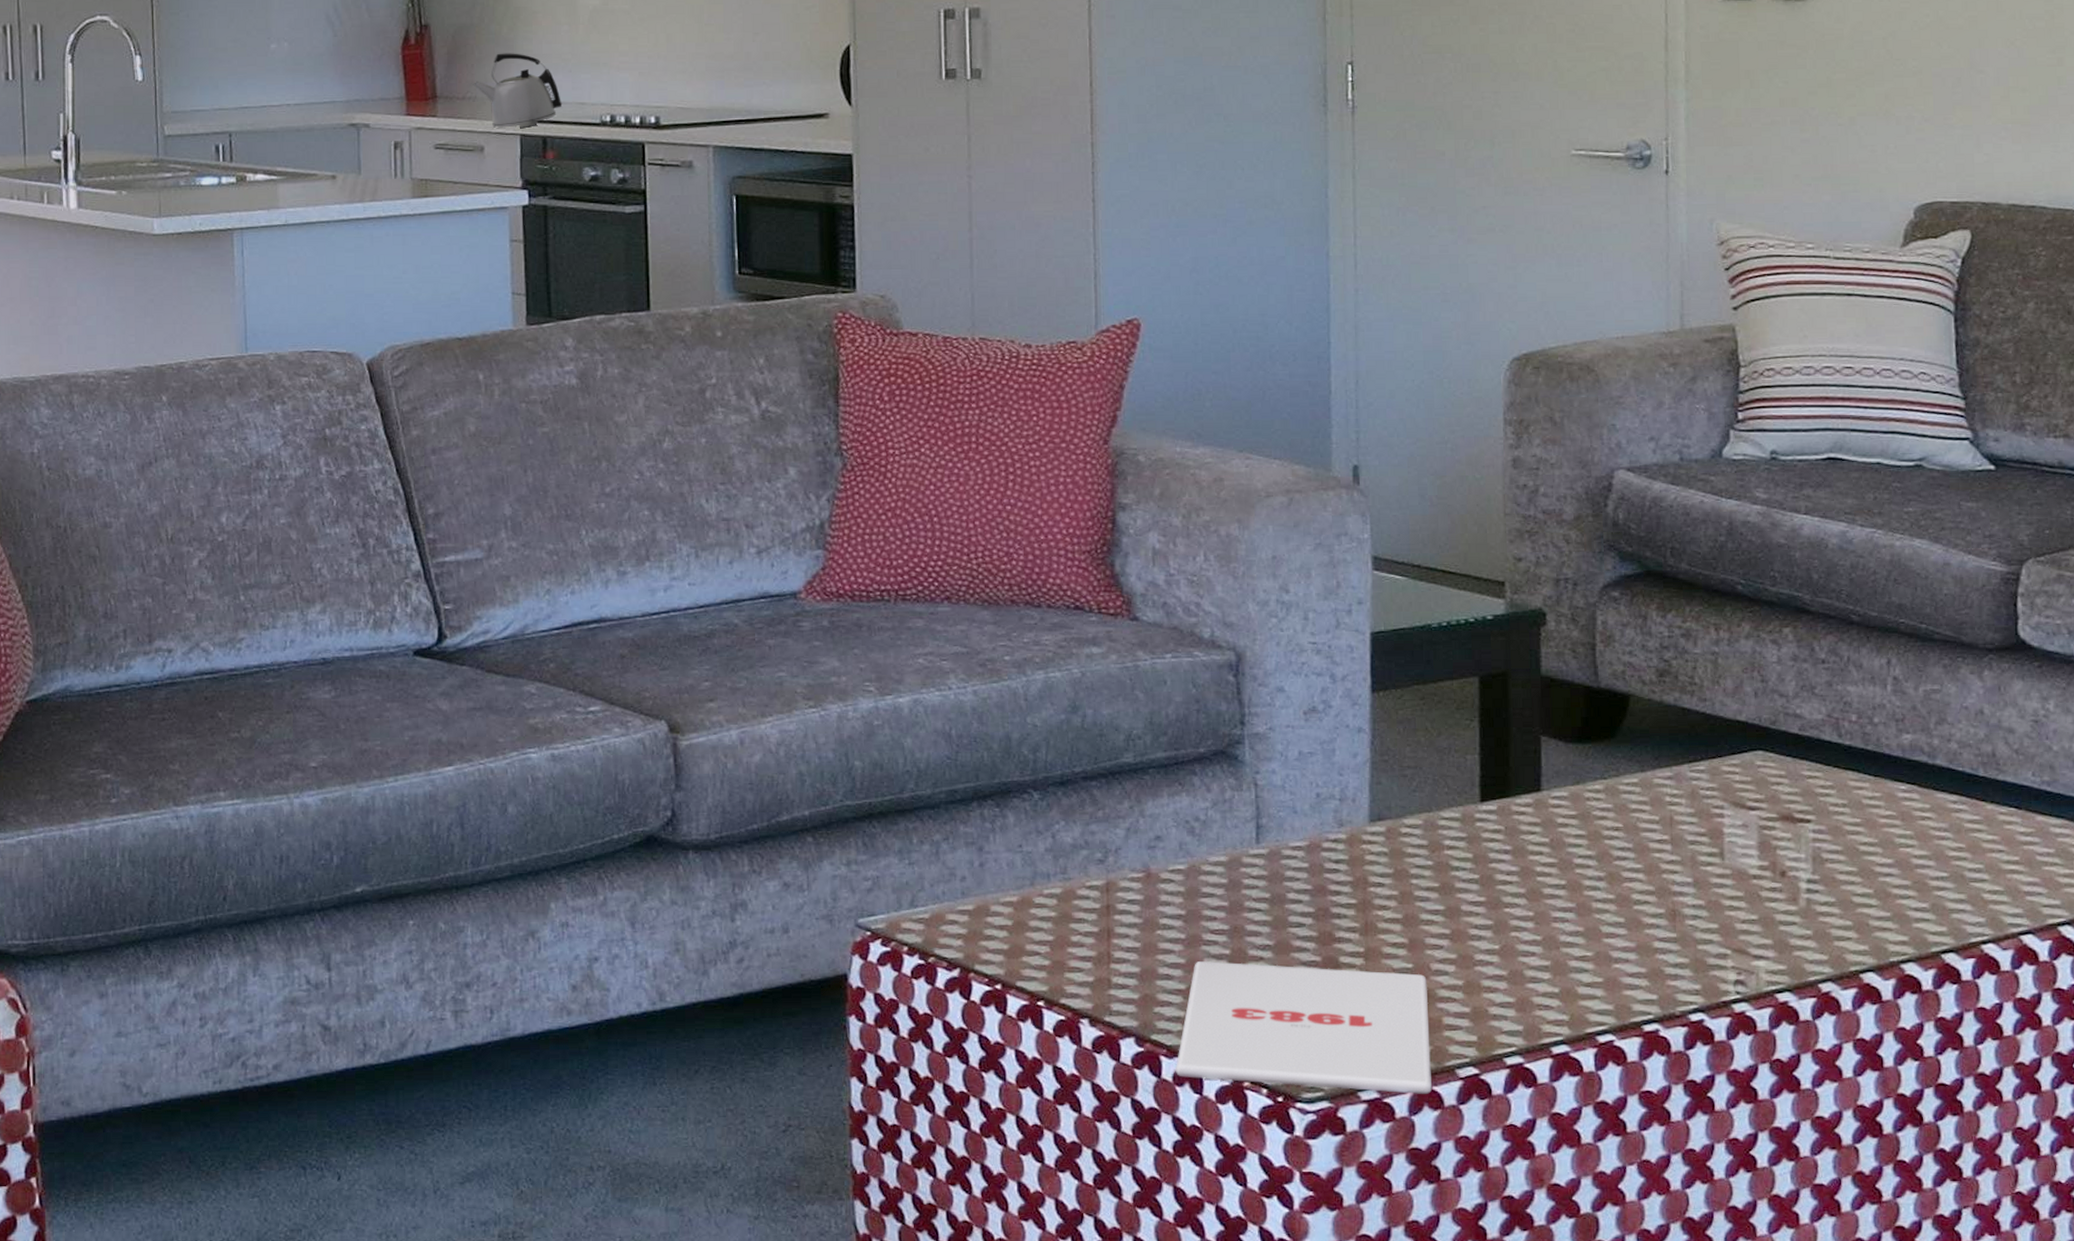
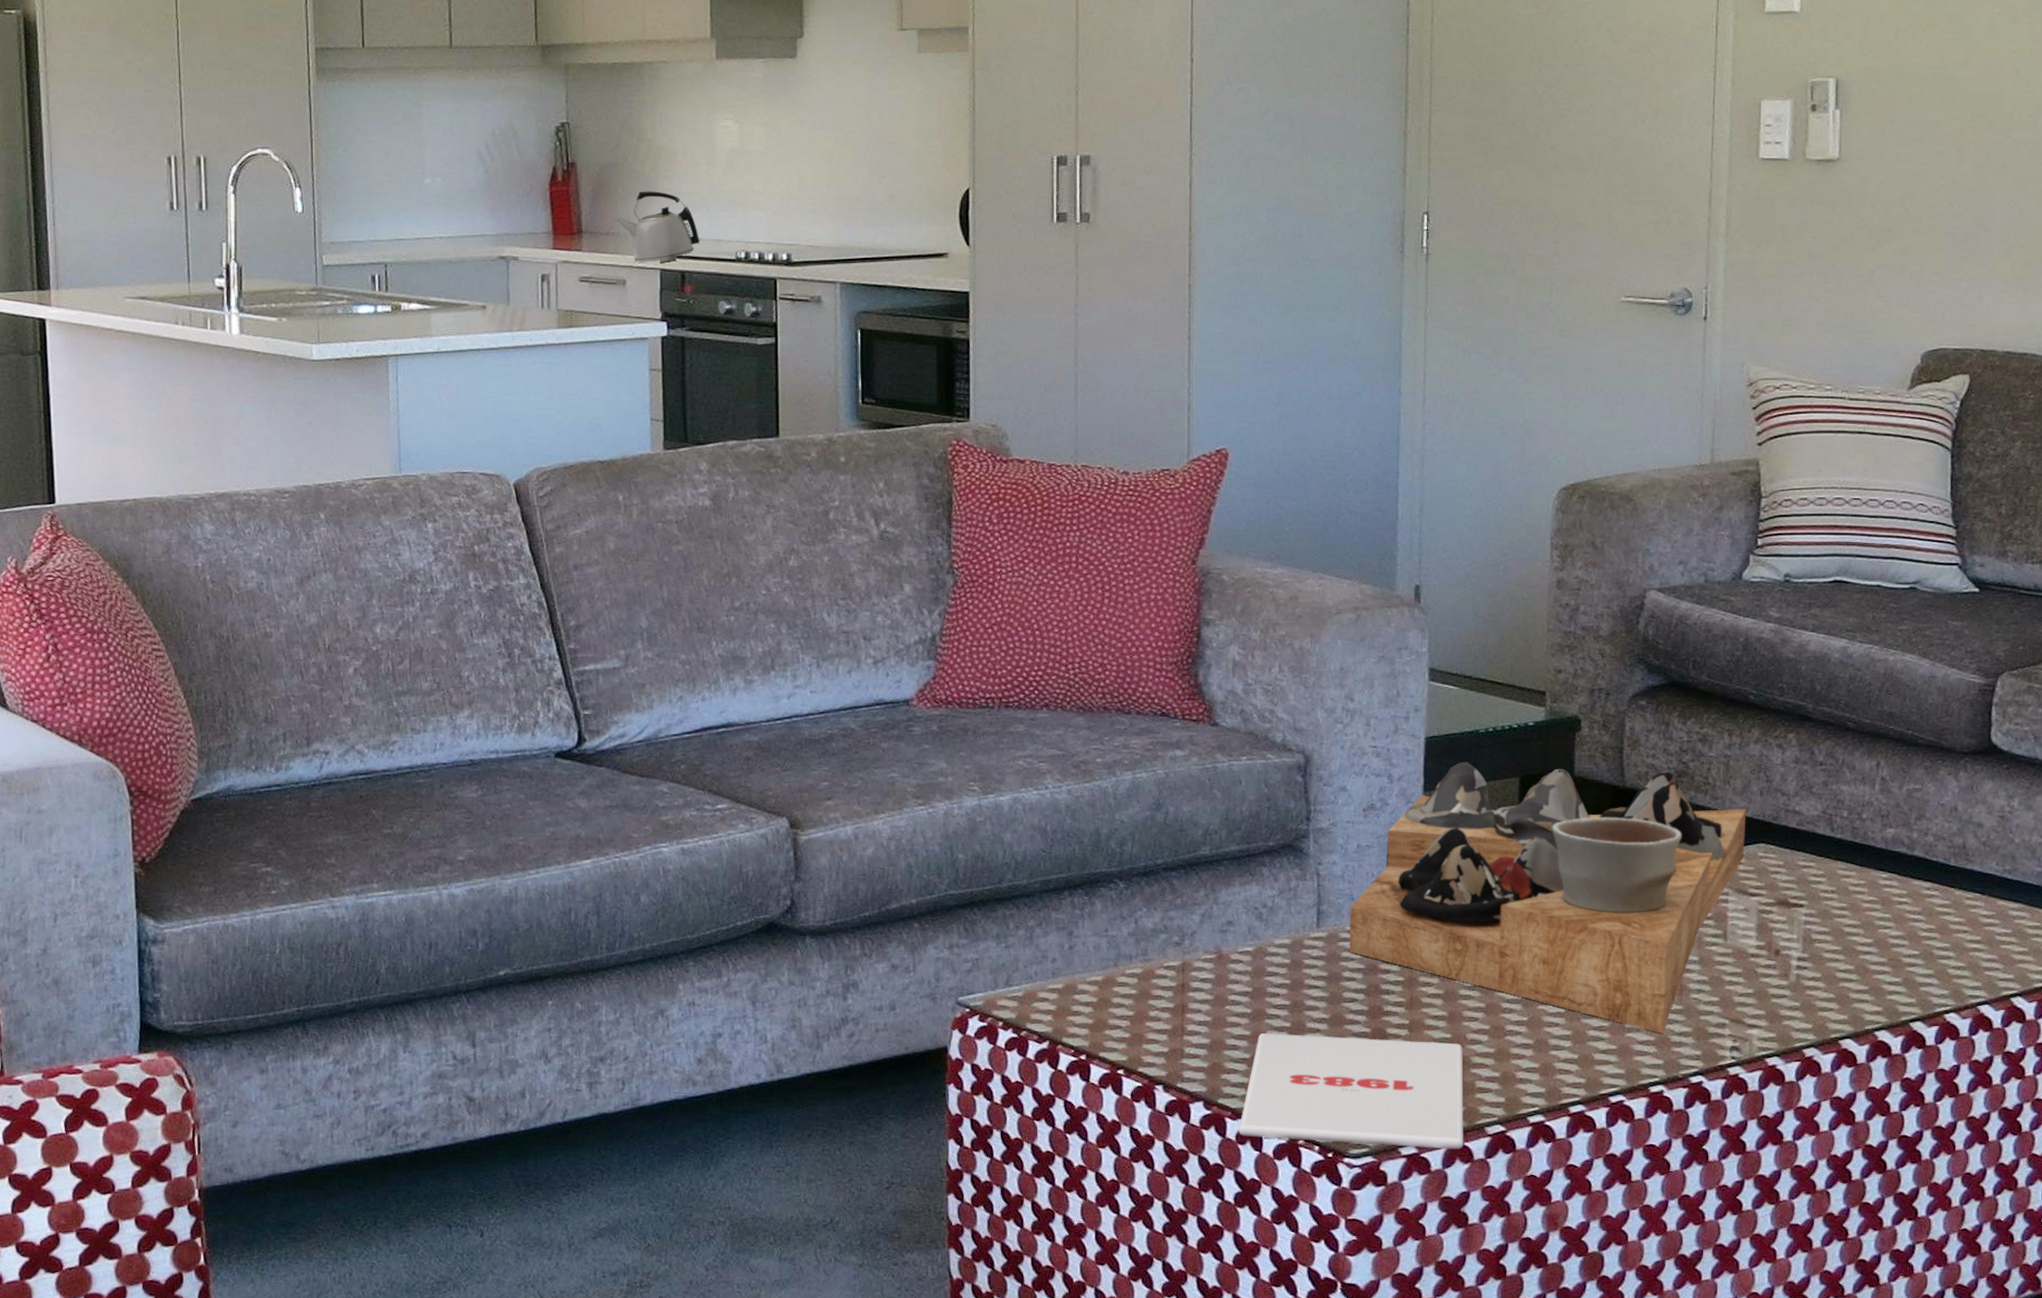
decorative tray: none [1293,660,1740,965] -> present [1349,762,1746,1034]

